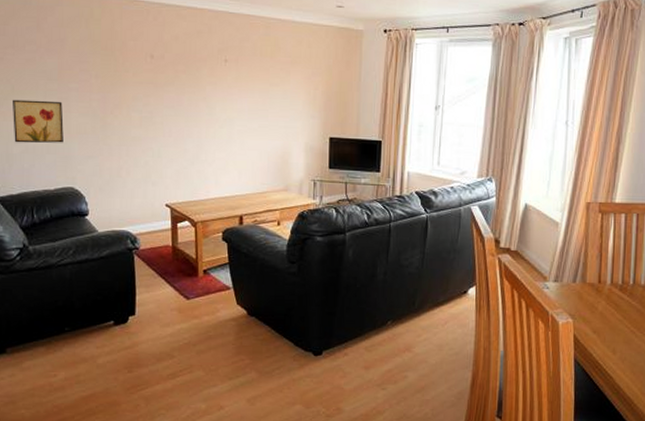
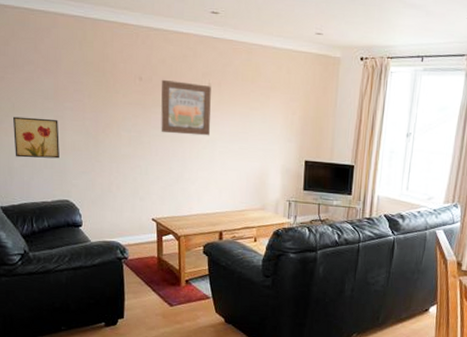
wall art: none [174,56,228,115] -> present [161,79,211,136]

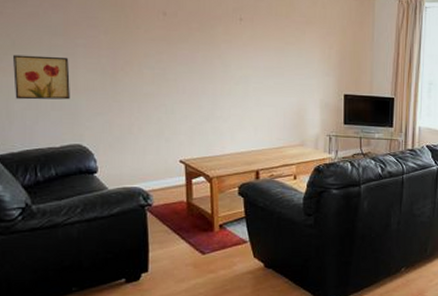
wall art: present [161,79,211,136] -> none [187,14,244,72]

